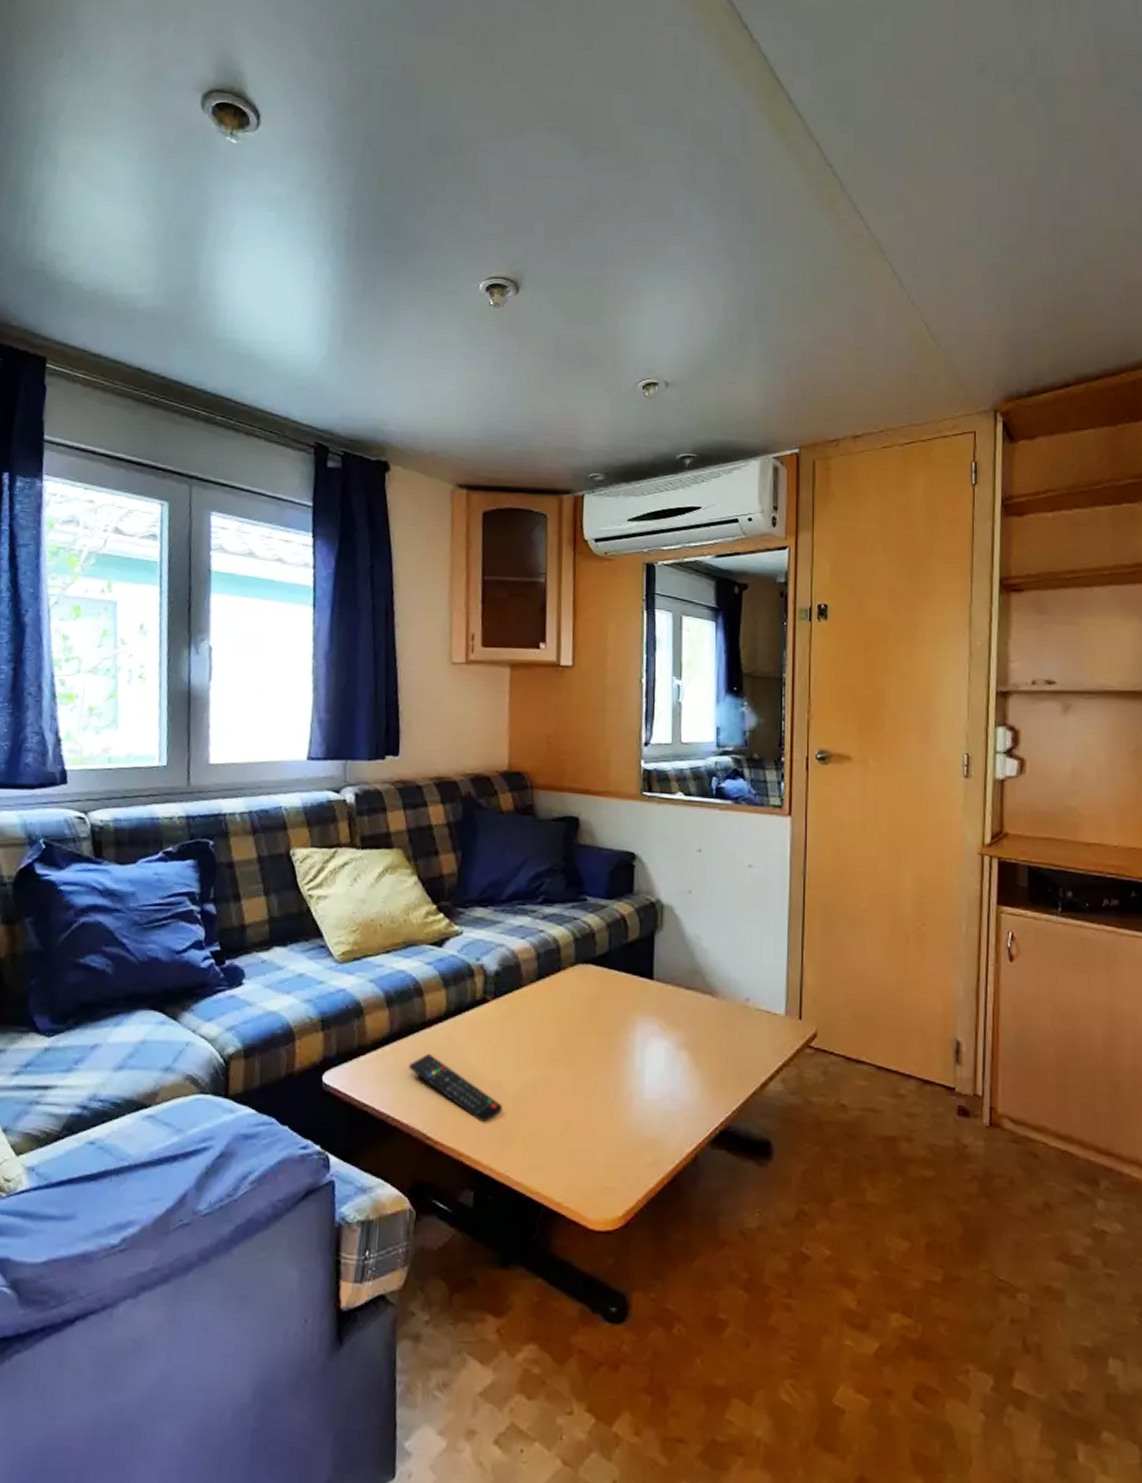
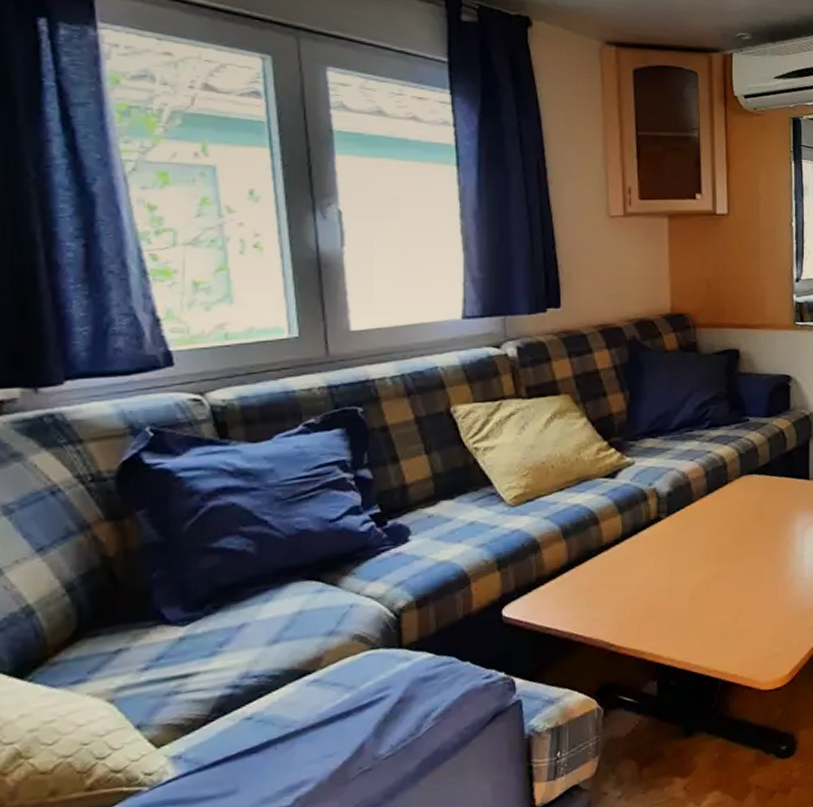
remote control: present [408,1053,503,1122] -> none [588,572,680,622]

